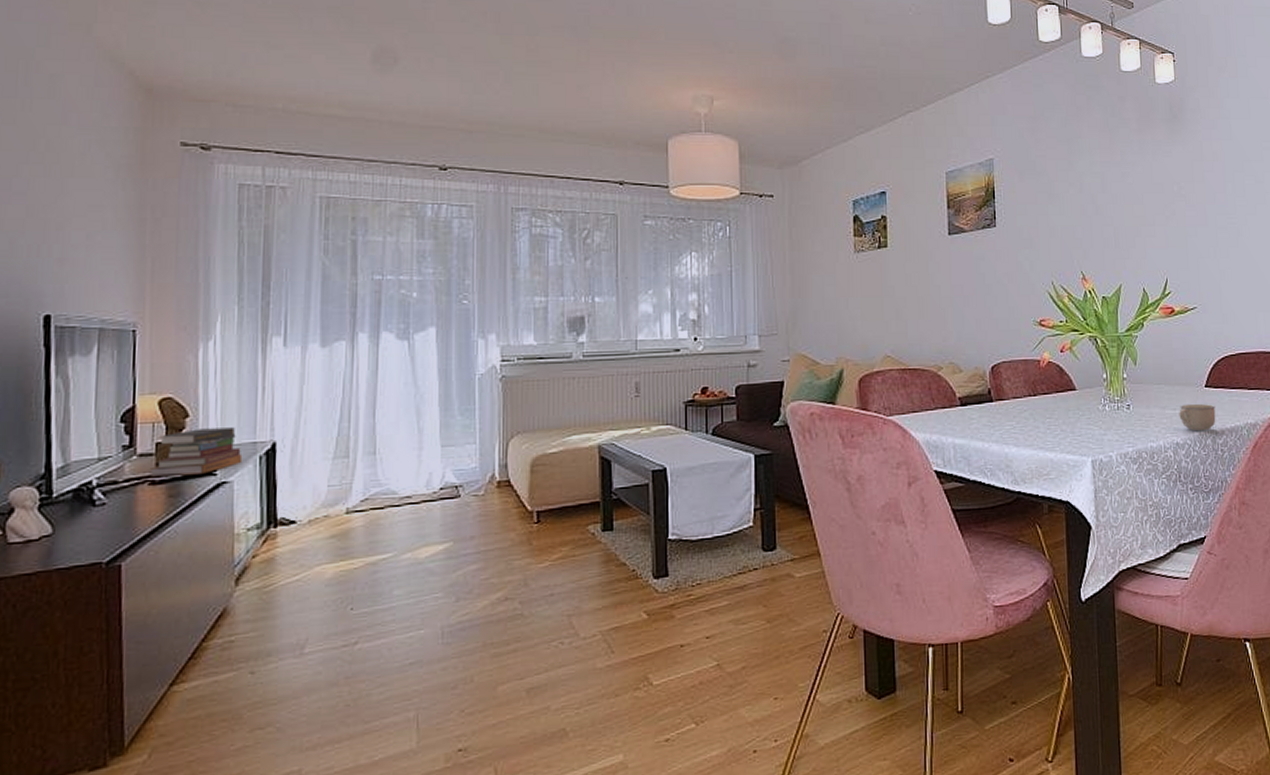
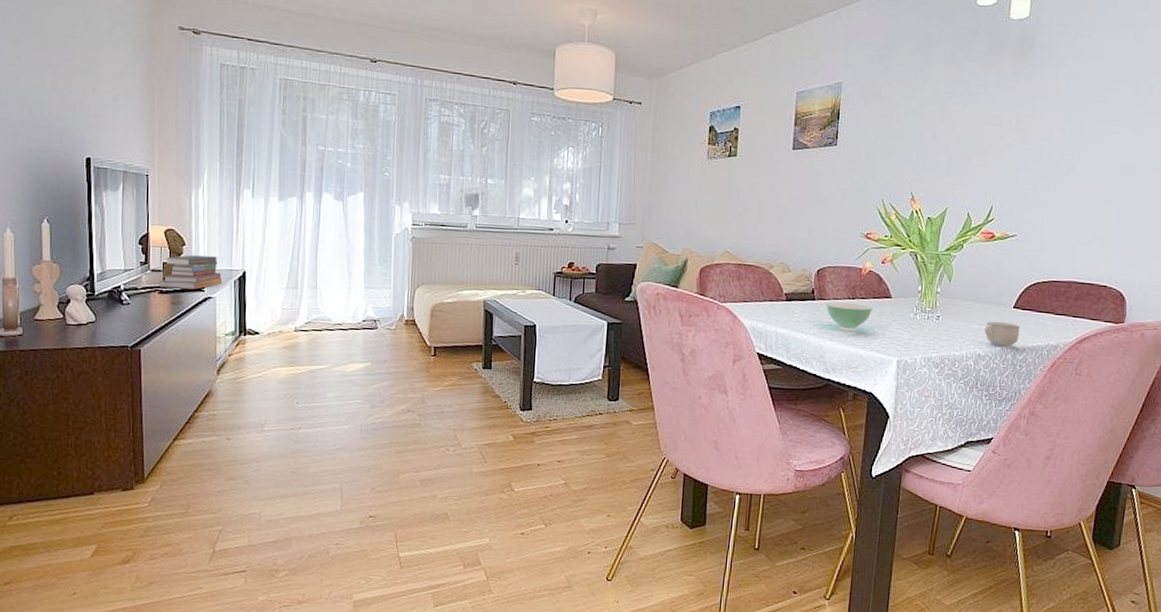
bowl: none [1006,400,1057,433] -> present [826,302,873,331]

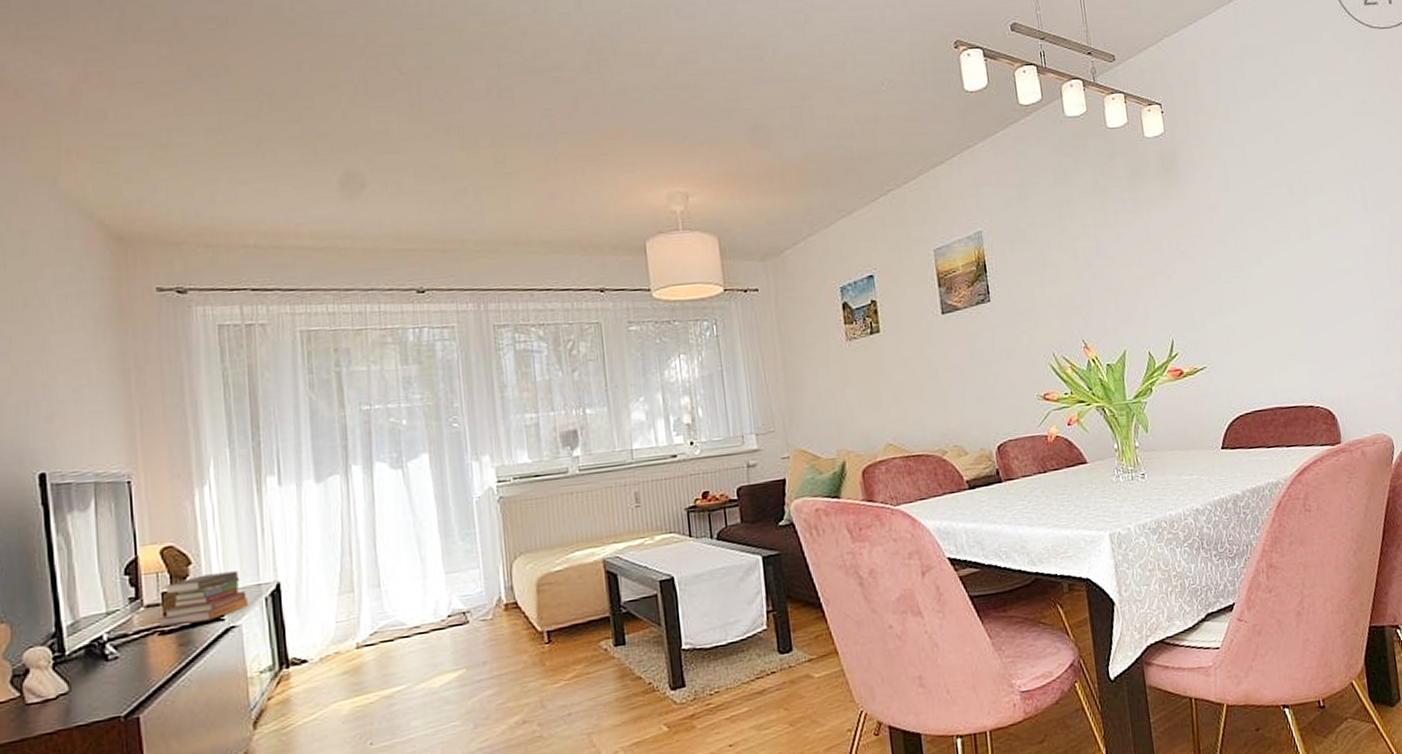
bowl: present [826,302,873,331] -> none [1015,476,1069,512]
cup: present [984,321,1020,347] -> none [1196,466,1236,496]

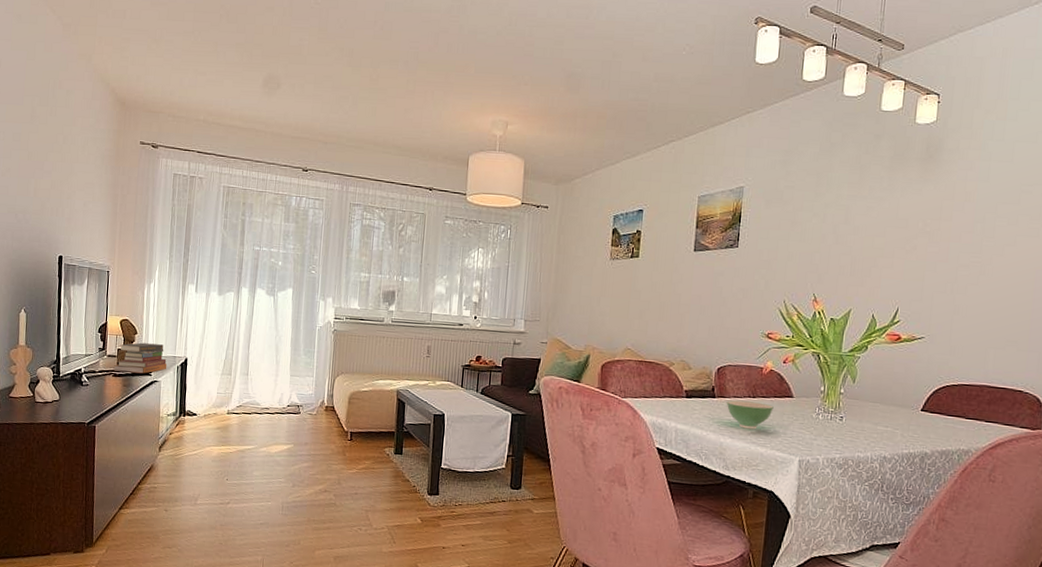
bowl: none [1015,476,1069,512] -> present [726,400,774,430]

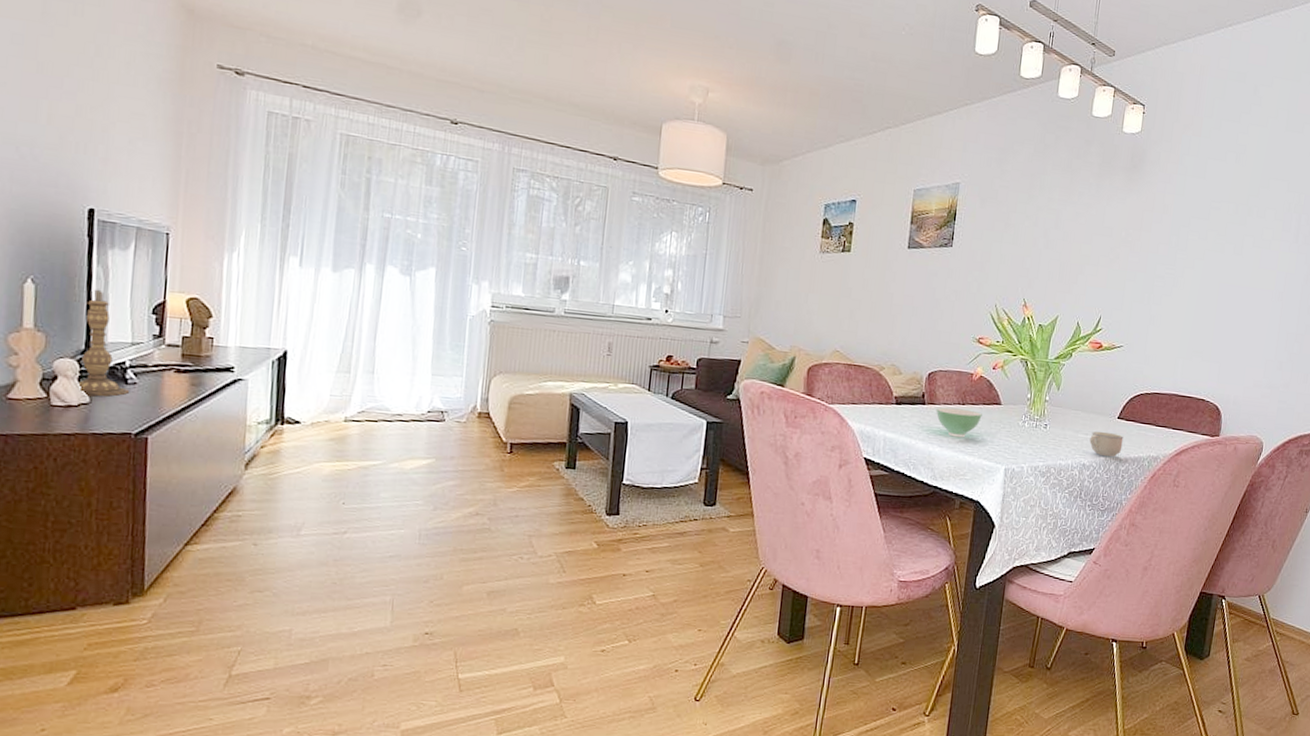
candlestick: none [51,315,83,396] -> present [76,289,129,398]
books: present [114,342,167,374] -> none [176,329,258,370]
cup: none [890,423,929,450] -> present [1089,431,1124,458]

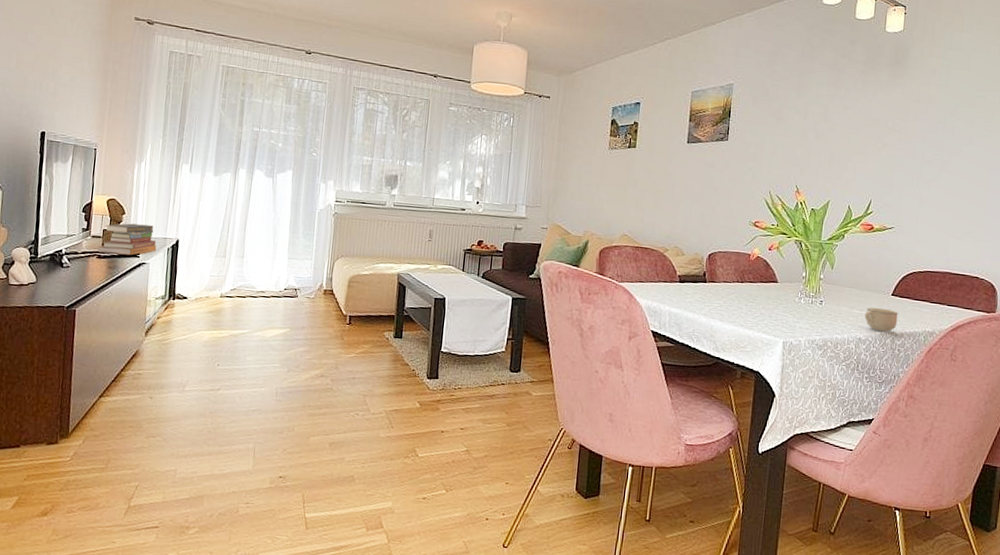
candlestick: present [76,289,129,398] -> none [27,193,64,278]
books: none [176,329,258,370] -> present [98,223,157,256]
bowl: present [936,407,982,438] -> none [716,285,760,313]

